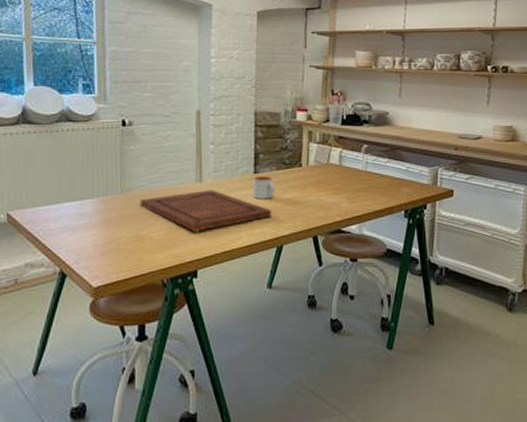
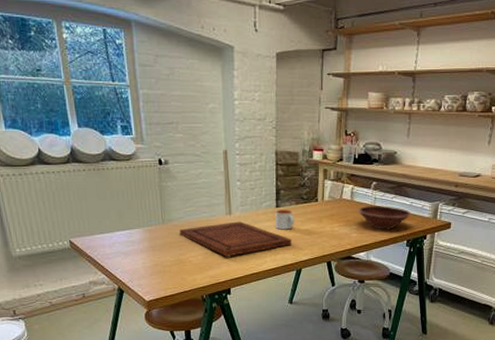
ceramic bowl: none [347,171,408,199] -> present [358,206,411,230]

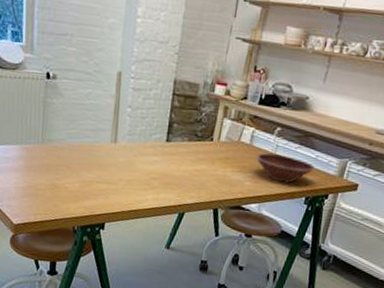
cutting board: present [179,221,292,257] -> none [58,151,179,189]
mug: present [275,210,294,230] -> none [163,144,185,168]

